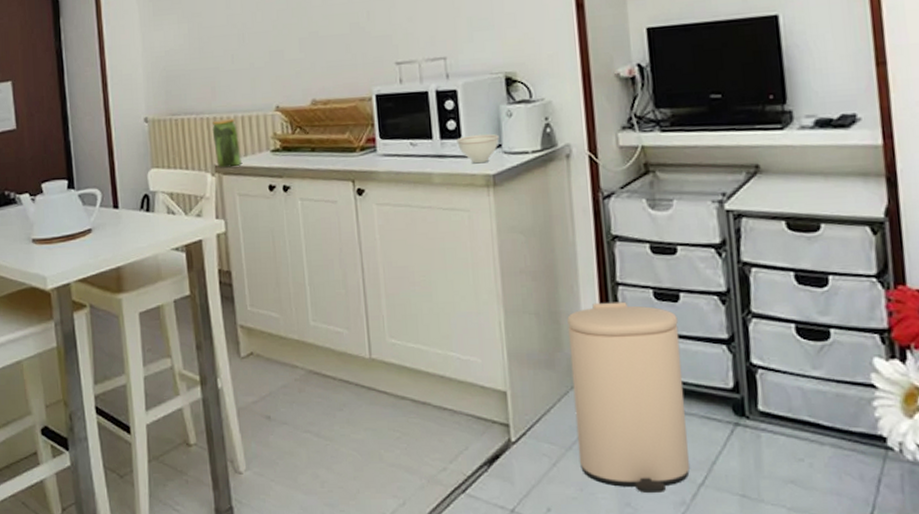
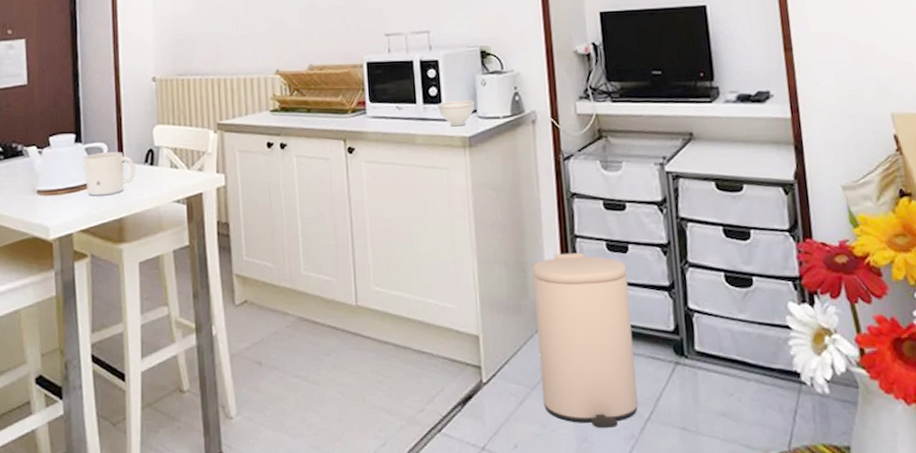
mug: none [77,197,131,245] -> present [83,151,135,196]
jar: present [212,119,241,168] -> none [216,80,242,126]

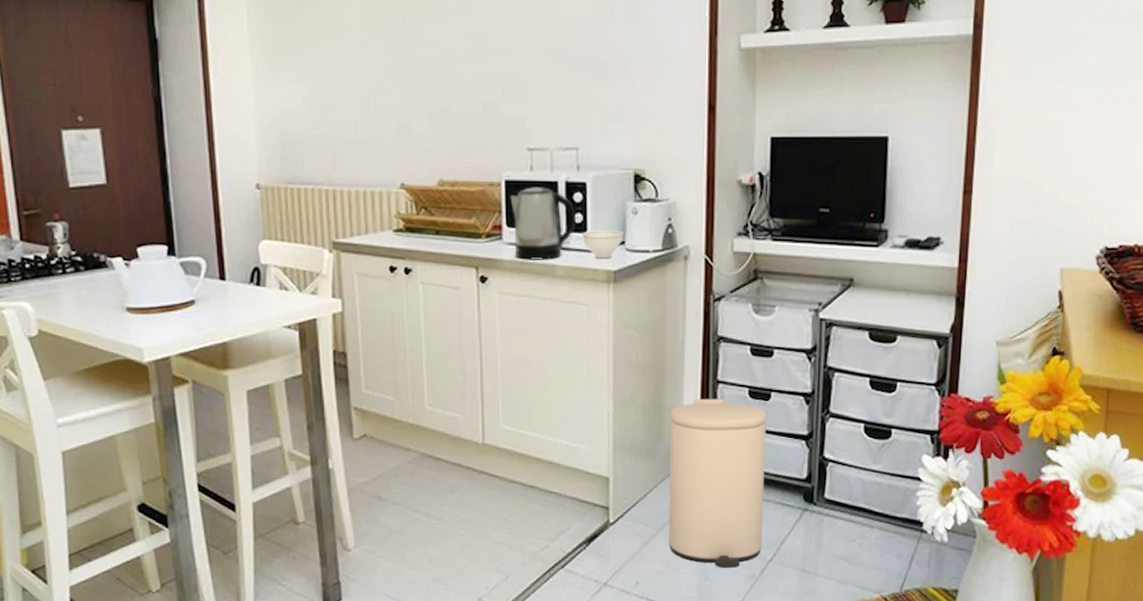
mug: present [83,151,135,196] -> none [178,267,240,317]
kettle: none [371,66,431,131] -> present [510,187,575,260]

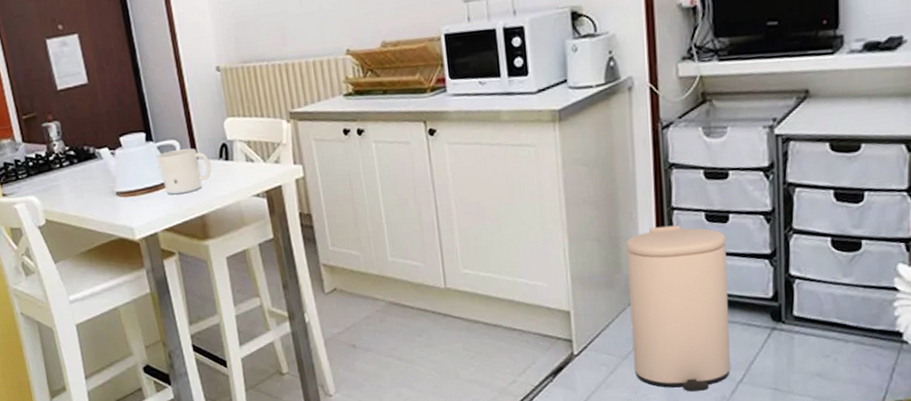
mug: none [178,267,240,317] -> present [156,148,212,195]
kettle: present [510,187,575,260] -> none [450,36,517,109]
bowl: present [582,229,623,259] -> none [524,69,565,100]

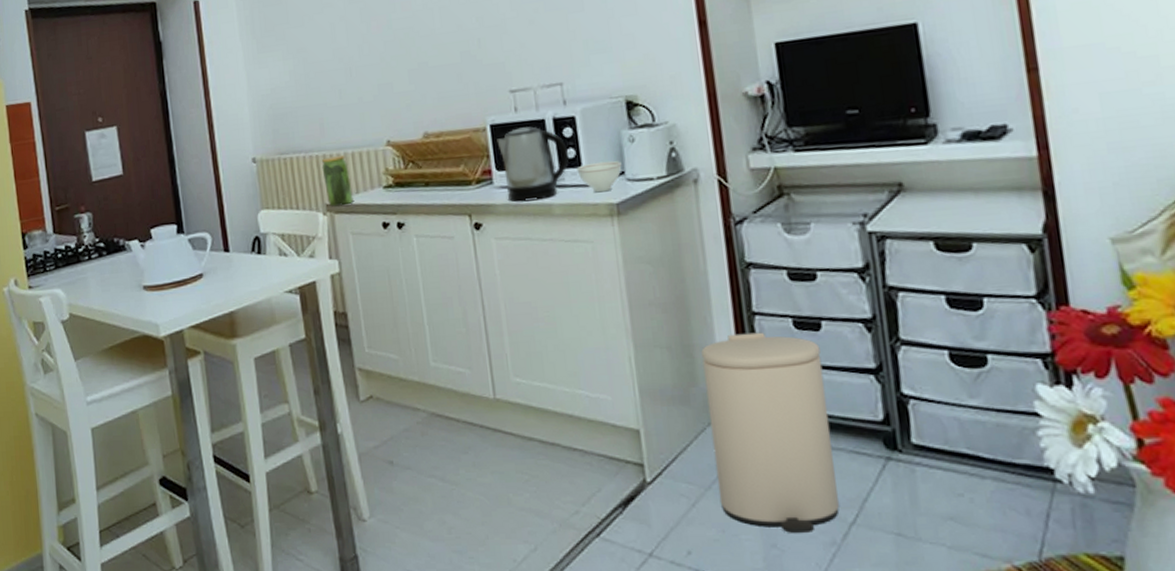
mug: present [156,148,212,195] -> none [187,241,243,290]
jar: none [284,64,315,115] -> present [321,155,353,207]
kettle: none [450,36,517,109] -> present [497,126,569,202]
bowl: none [524,69,565,100] -> present [577,160,622,193]

